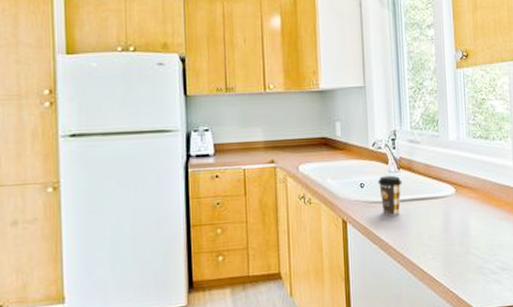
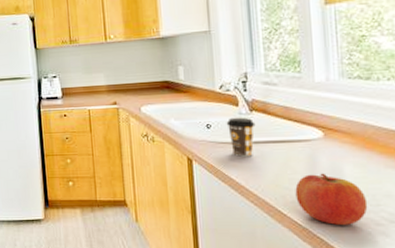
fruit: none [433,228,487,278] -> present [295,173,368,225]

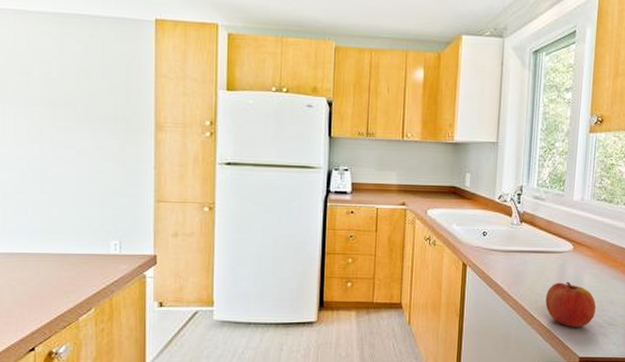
coffee cup: present [226,117,256,157] -> none [499,227,523,264]

